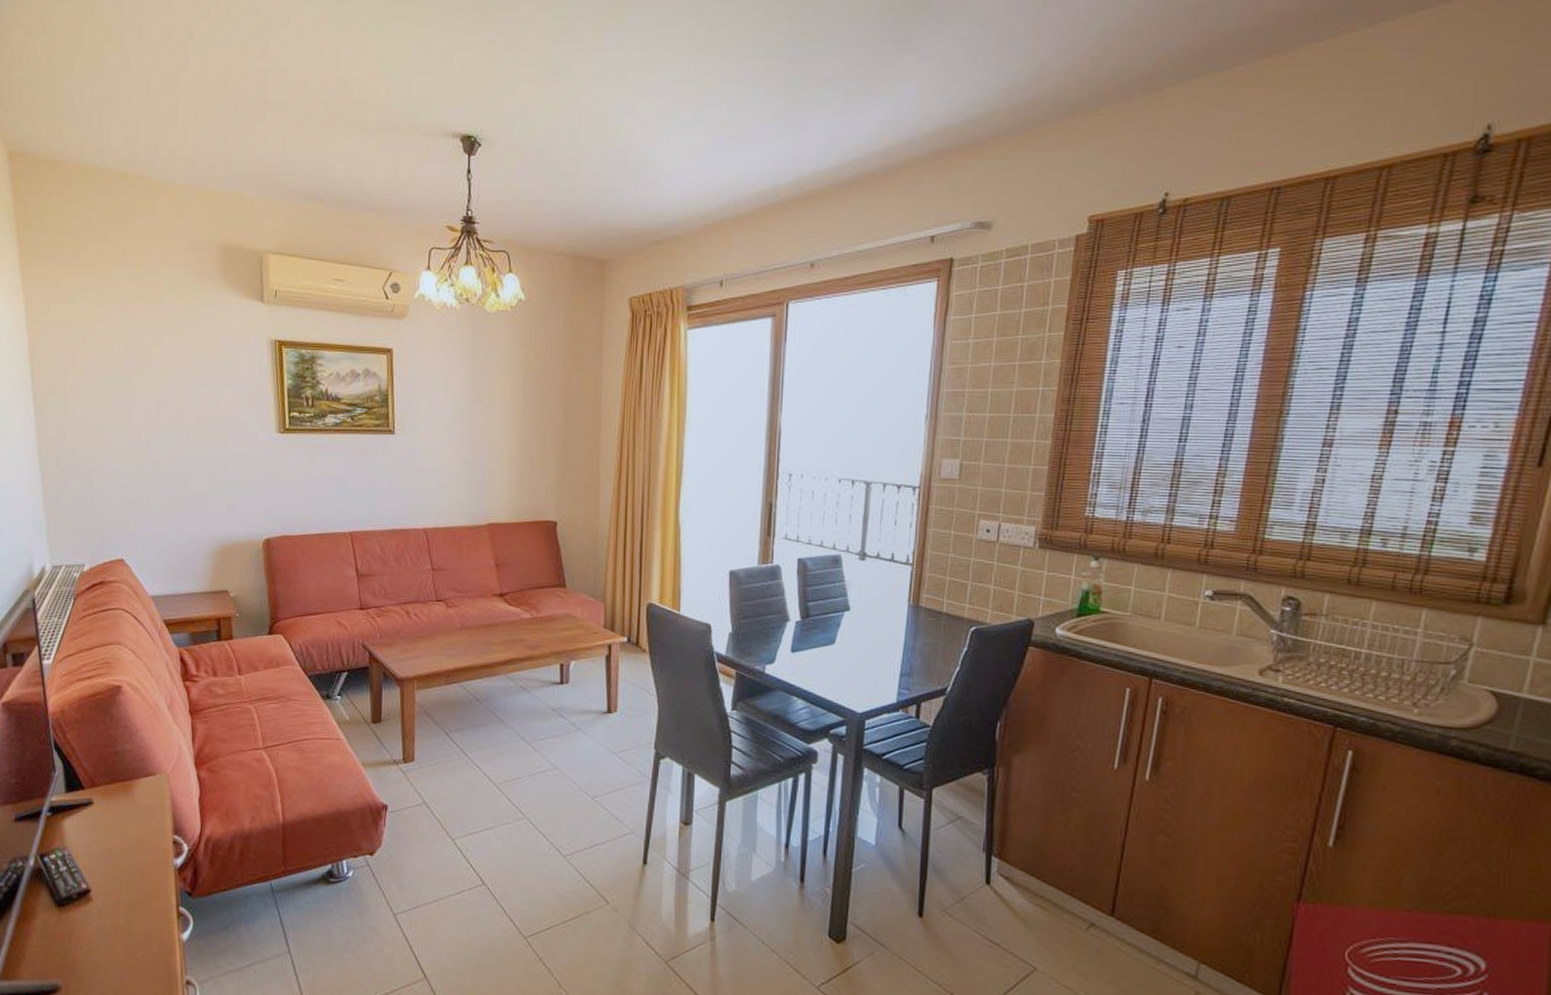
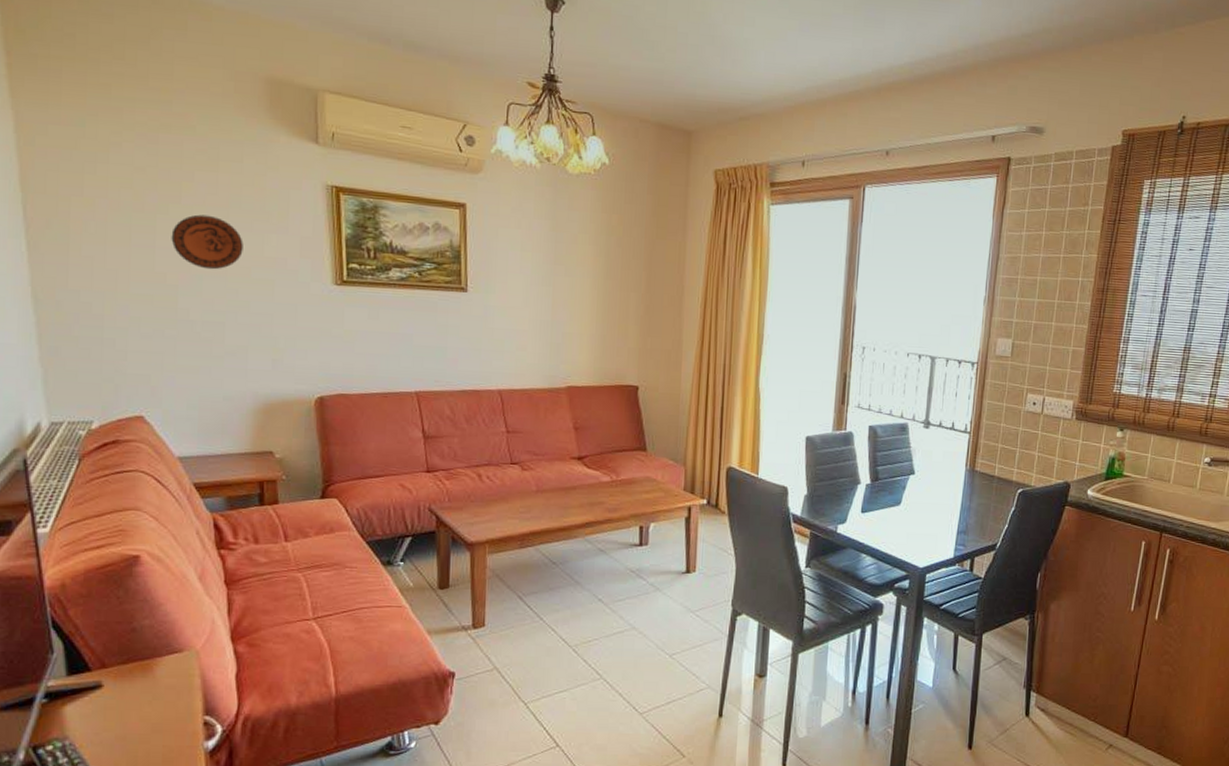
decorative plate: none [144,374,202,424] -> present [171,214,243,270]

